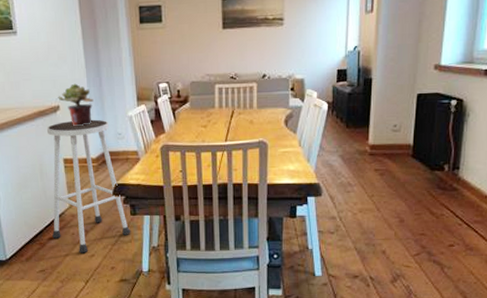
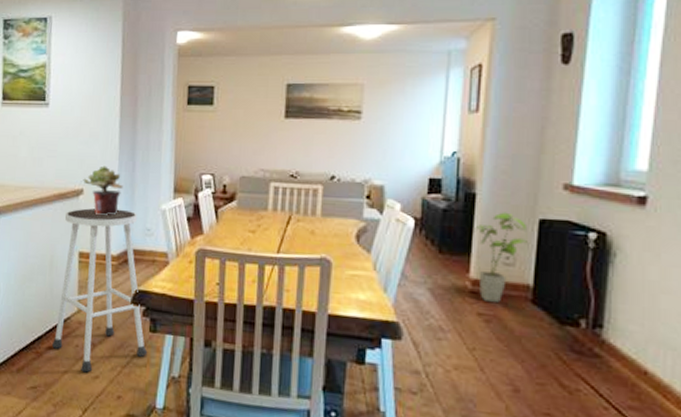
house plant: none [371,91,410,160] -> present [474,212,529,302]

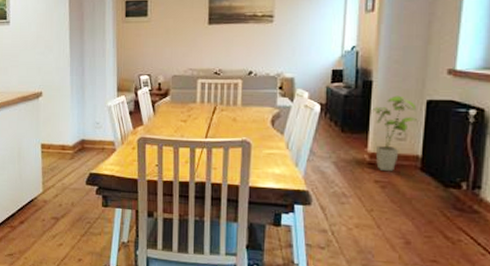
stool: present [52,208,148,373] -> none [24,107,102,242]
potted plant: present [83,165,123,215] -> none [41,72,75,113]

